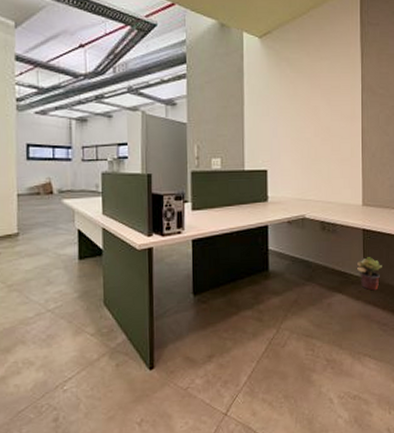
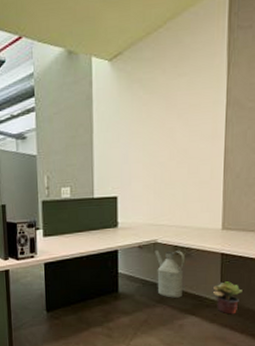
watering can: none [303,226,330,276] -> present [154,250,184,298]

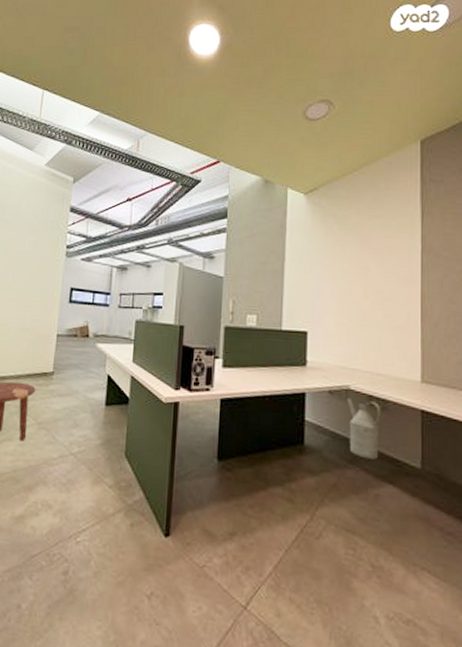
potted plant: present [212,281,242,315] -> none [412,445,447,488]

